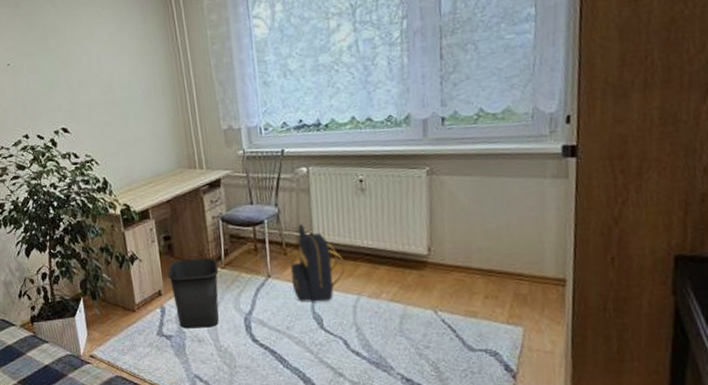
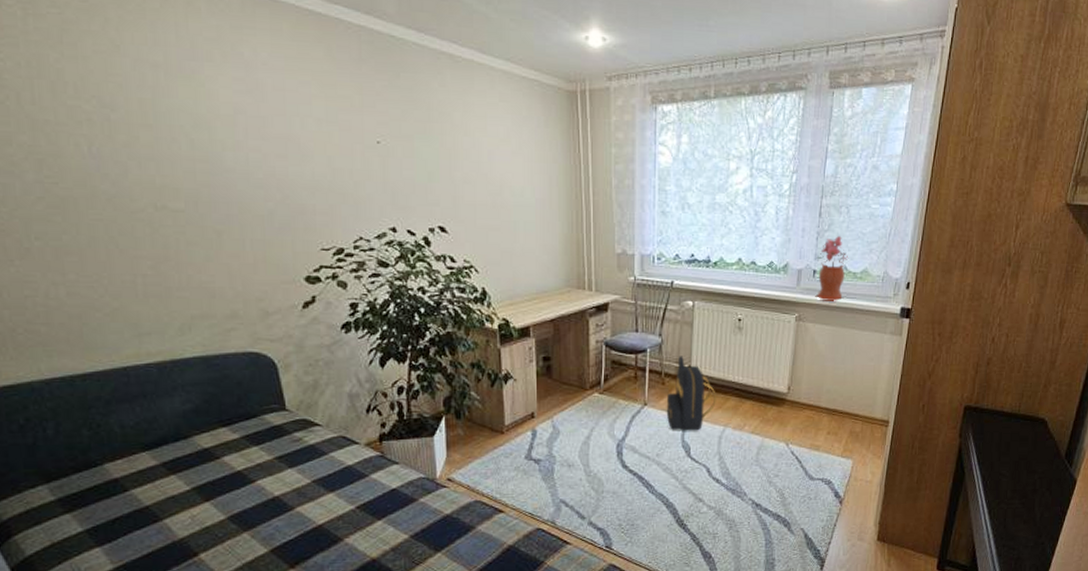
waste bin: present [167,258,219,329] -> none [542,382,597,453]
potted flower: none [443,76,485,150] -> present [816,236,849,301]

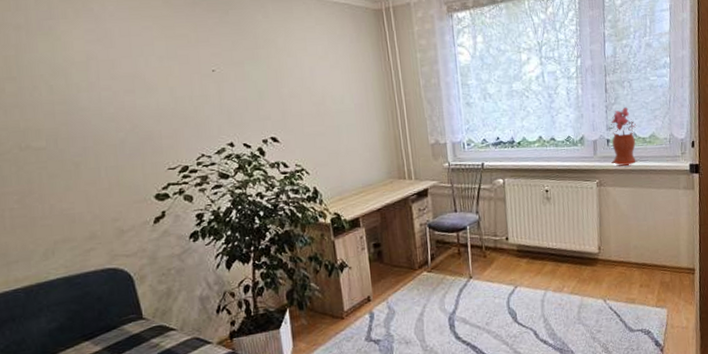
backpack: present [666,356,716,430] -> none [489,229,535,299]

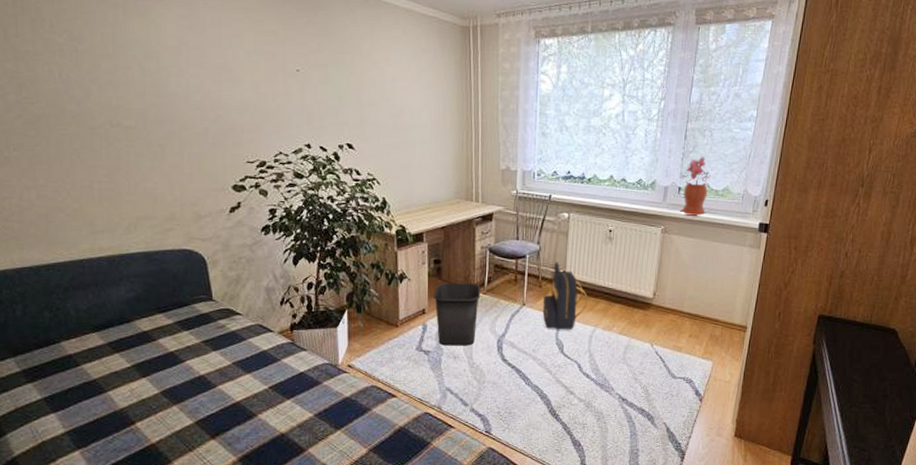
waste bin: none [376,262,426,332] -> present [433,283,481,346]
backpack: none [489,229,535,299] -> present [542,262,588,329]

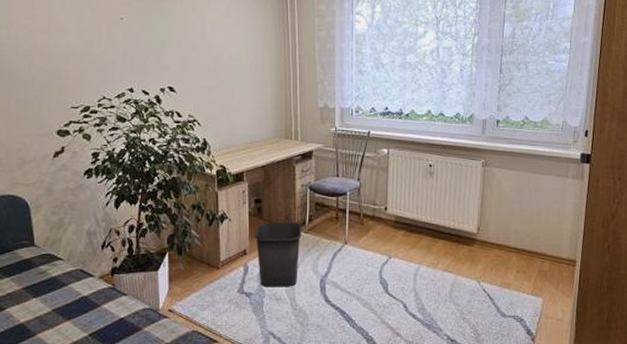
backpack: present [542,262,588,329] -> none [365,198,411,267]
potted flower: present [681,157,712,216] -> none [499,90,529,148]

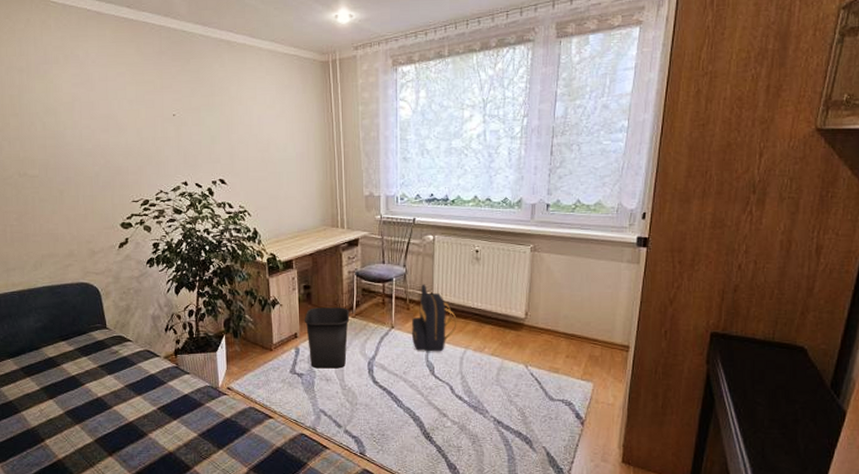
backpack: none [365,198,411,267] -> present [411,284,457,351]

